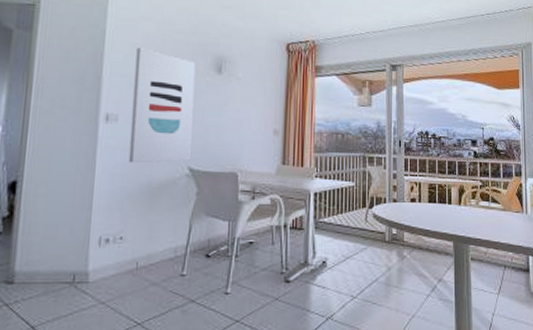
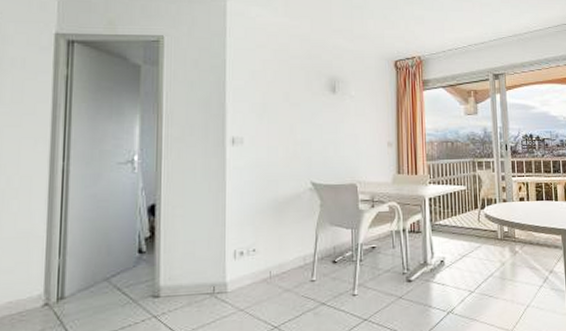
wall art: present [128,47,196,163] -> none [255,74,312,181]

